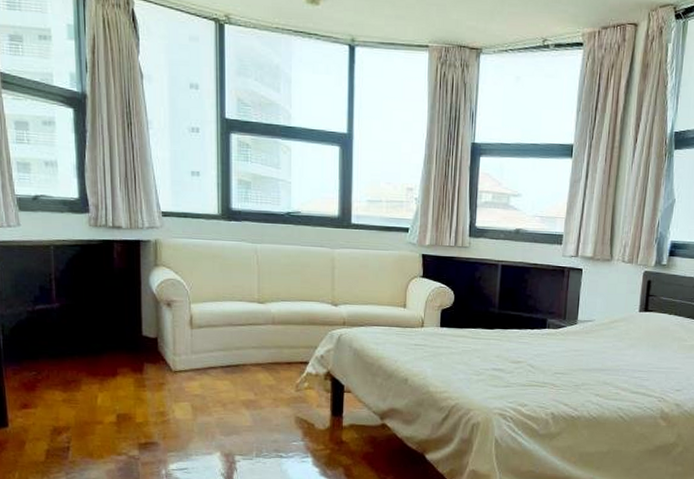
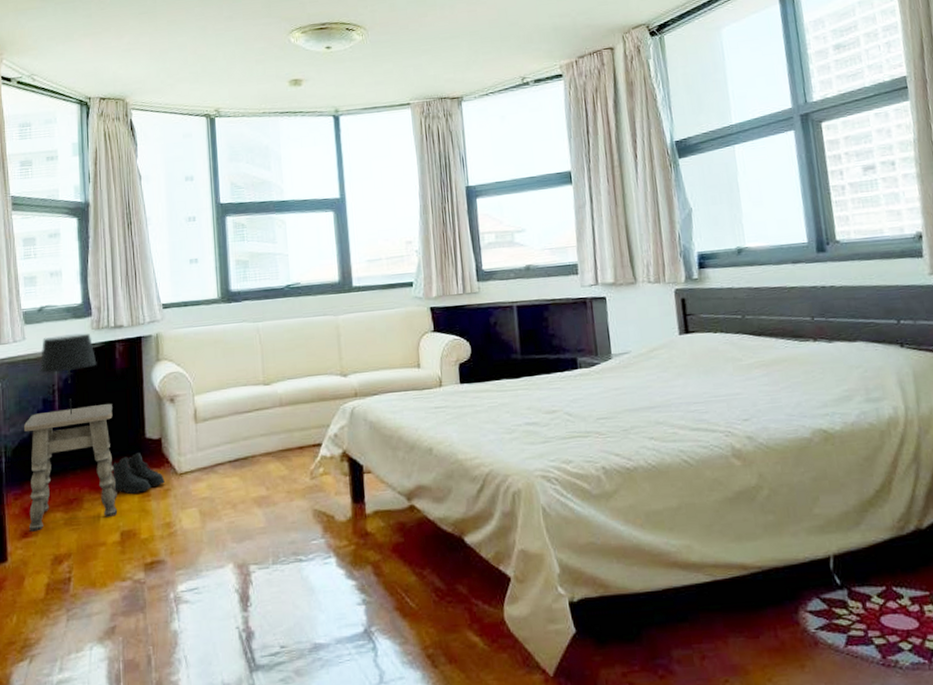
side table: none [20,298,114,404] -> present [23,404,118,532]
table lamp: none [36,226,95,305] -> present [40,333,97,415]
boots: none [108,348,160,384] -> present [111,453,165,495]

